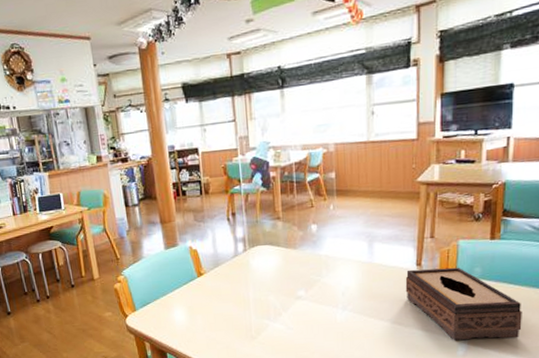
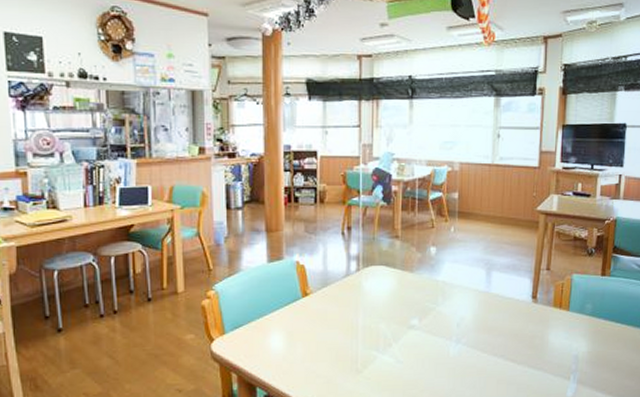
tissue box: present [405,267,522,340] -> none [520,302,628,380]

